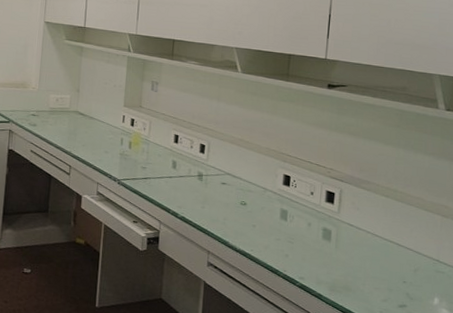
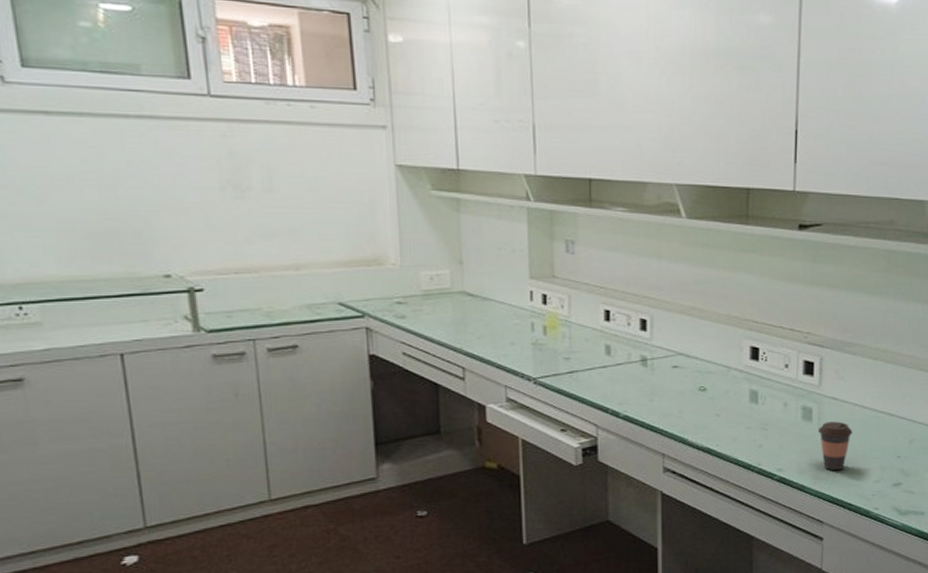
coffee cup: none [336,243,365,286] -> present [819,421,853,470]

